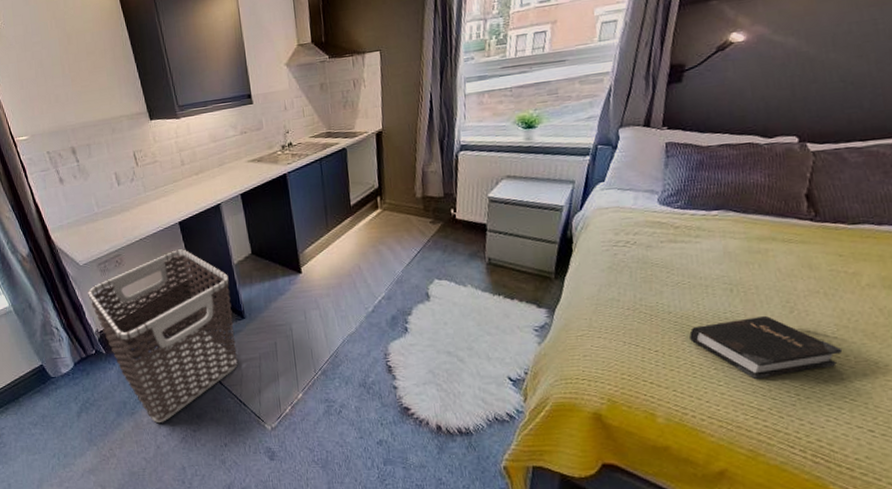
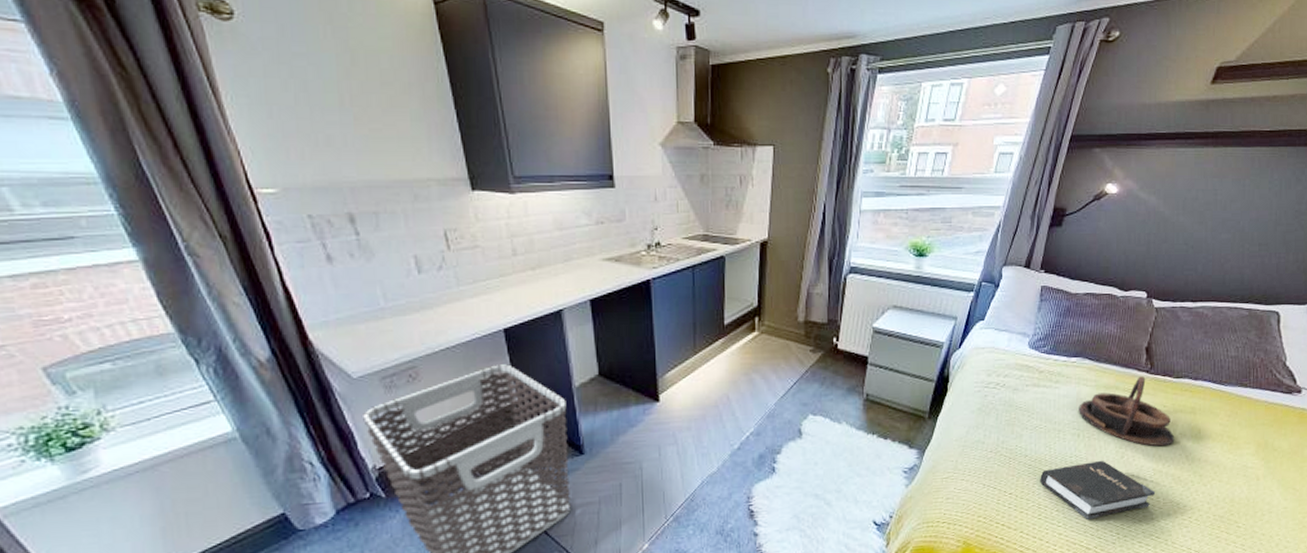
serving tray: none [727,224,861,300] -> present [1079,376,1175,447]

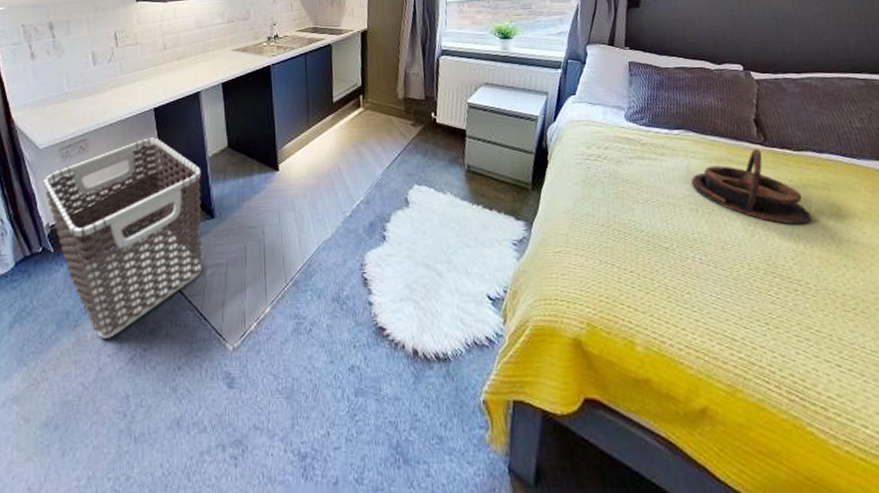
hardback book: present [1040,460,1156,521] -> none [661,238,803,307]

